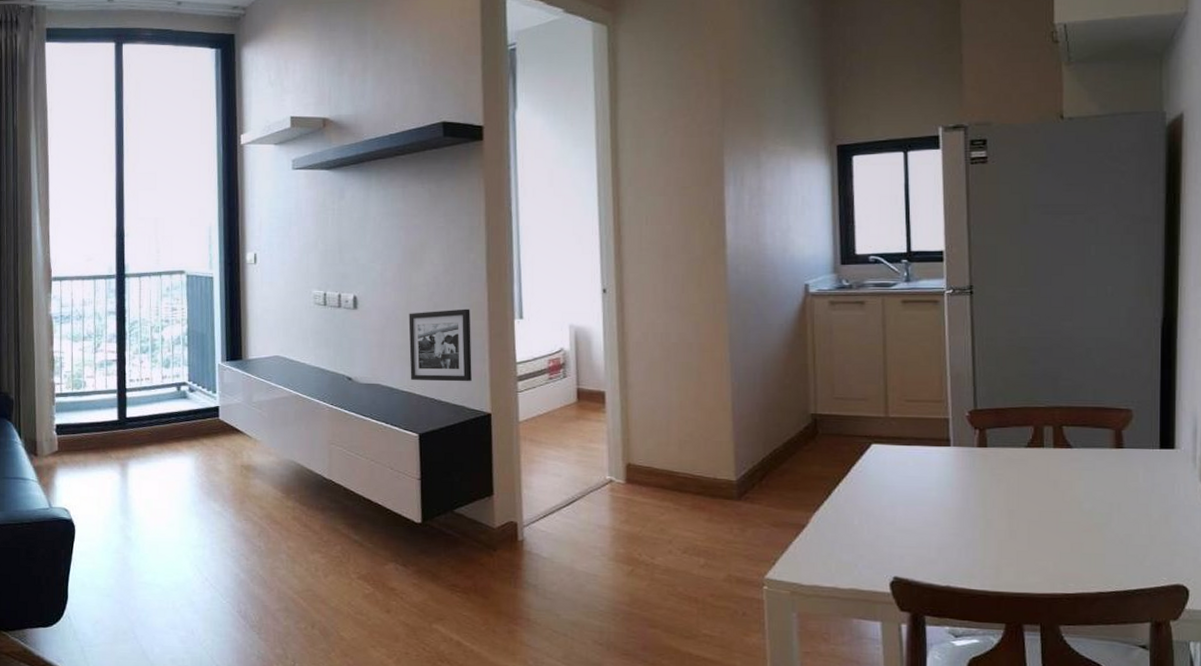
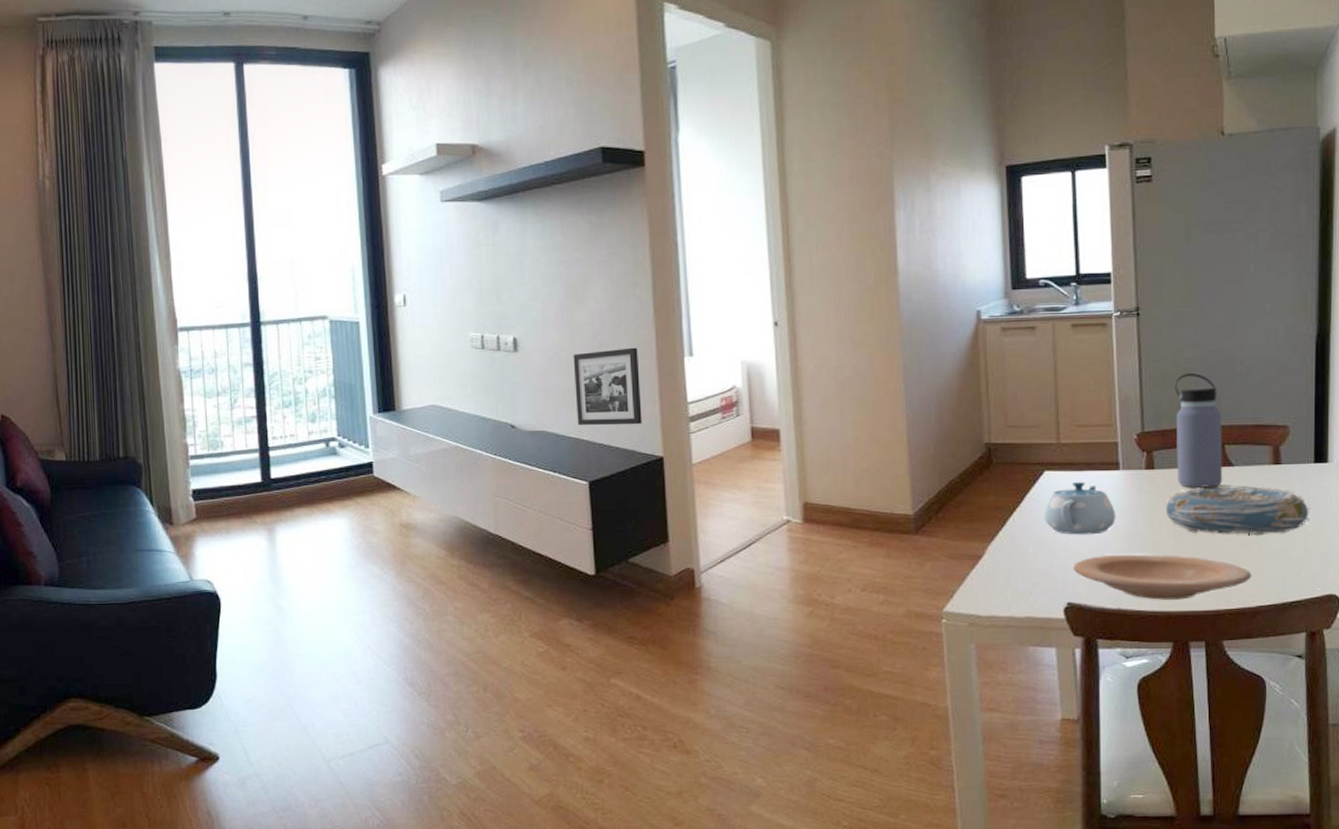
teapot: none [870,455,946,510] -> present [1043,481,1116,535]
plate: none [900,531,1091,581] -> present [1073,554,1252,600]
decorative bowl: none [999,468,1154,520] -> present [1166,487,1309,536]
water bottle: none [1009,353,1061,468] -> present [1174,373,1223,488]

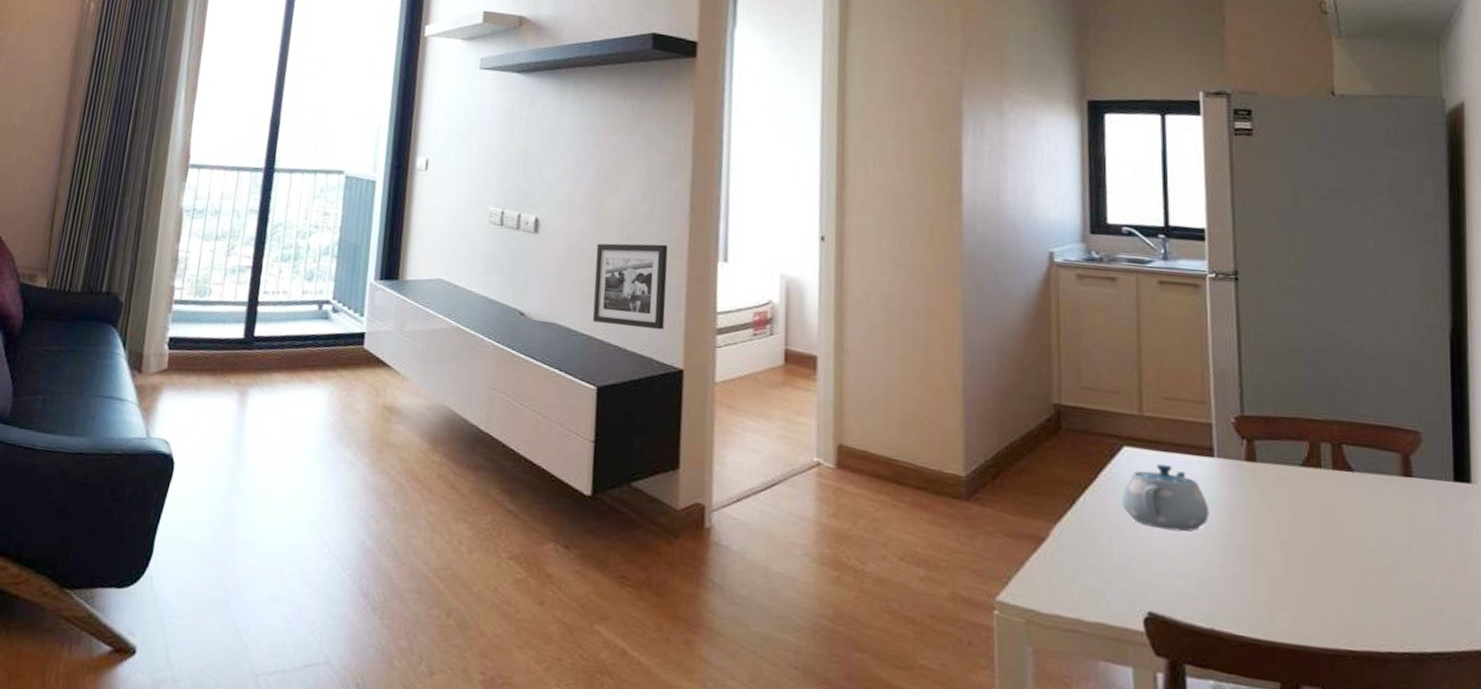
plate: present [1073,554,1252,600] -> none [1155,558,1380,630]
decorative bowl: present [1166,487,1309,536] -> none [1271,491,1450,565]
water bottle: present [1174,373,1223,488] -> none [1280,354,1341,494]

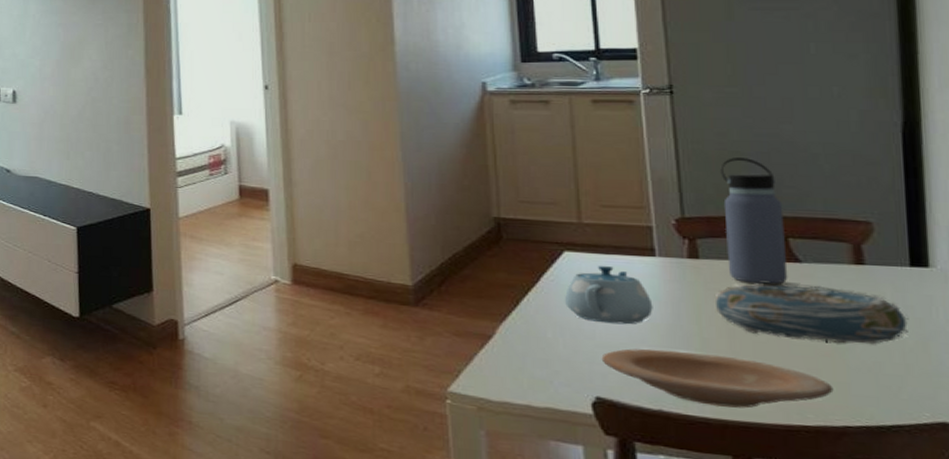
picture frame: present [592,243,668,330] -> none [67,104,131,177]
plate: none [1155,558,1380,630] -> present [601,348,834,408]
decorative bowl: none [1271,491,1450,565] -> present [716,283,908,345]
water bottle: none [1280,354,1341,494] -> present [720,157,788,284]

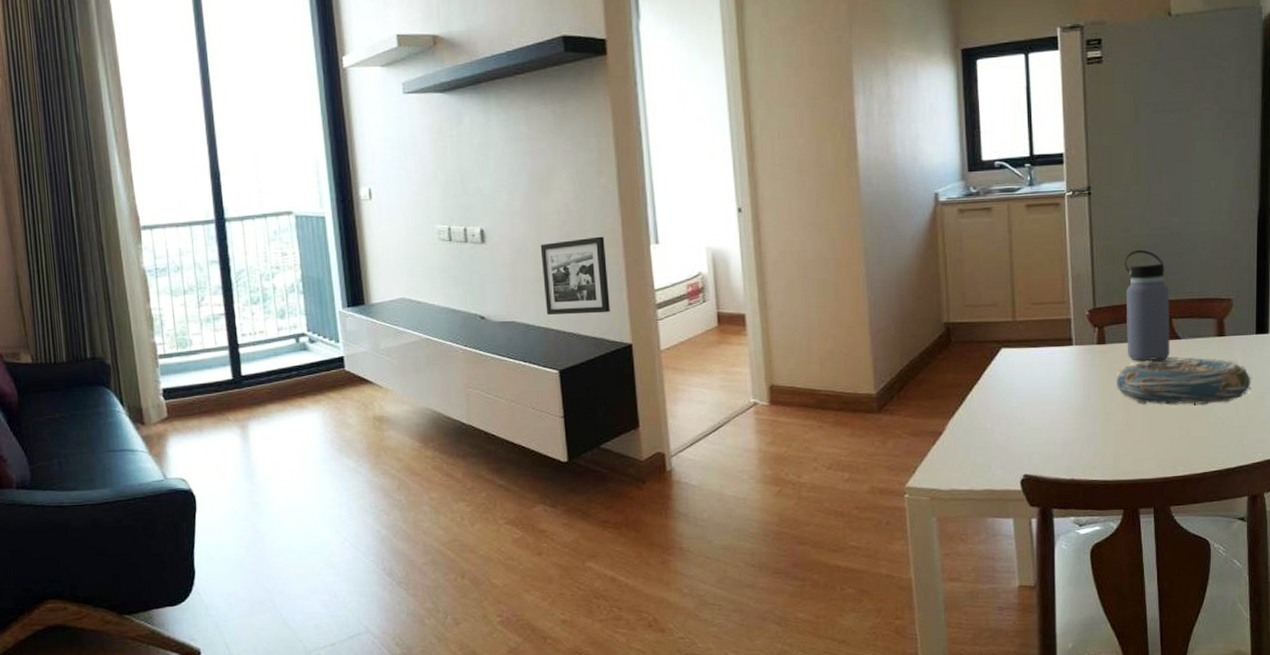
picture frame: none [67,104,131,177] -> present [540,236,610,315]
teapot: present [564,265,653,325] -> none [1000,357,1070,410]
plate: present [601,348,834,408] -> none [1029,426,1198,470]

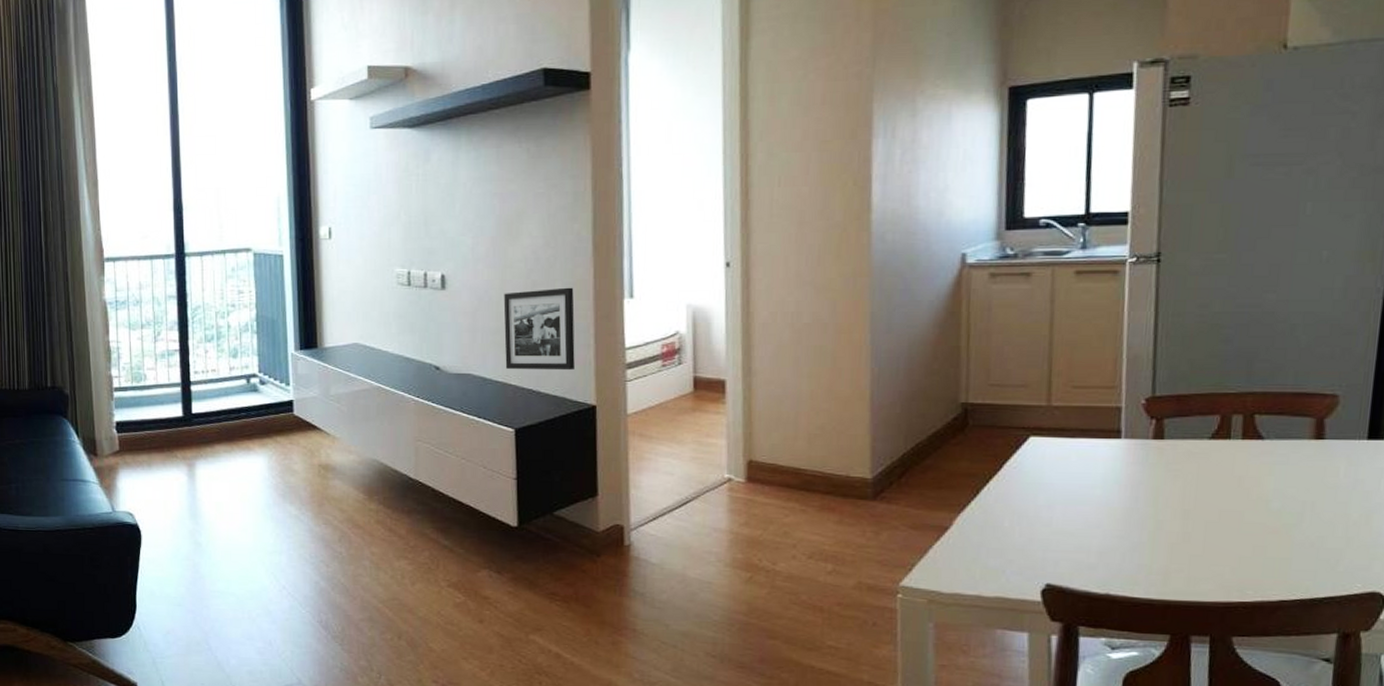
decorative bowl: present [1117,358,1251,406] -> none [1174,462,1356,520]
water bottle: present [1124,250,1170,361] -> none [1191,331,1255,463]

